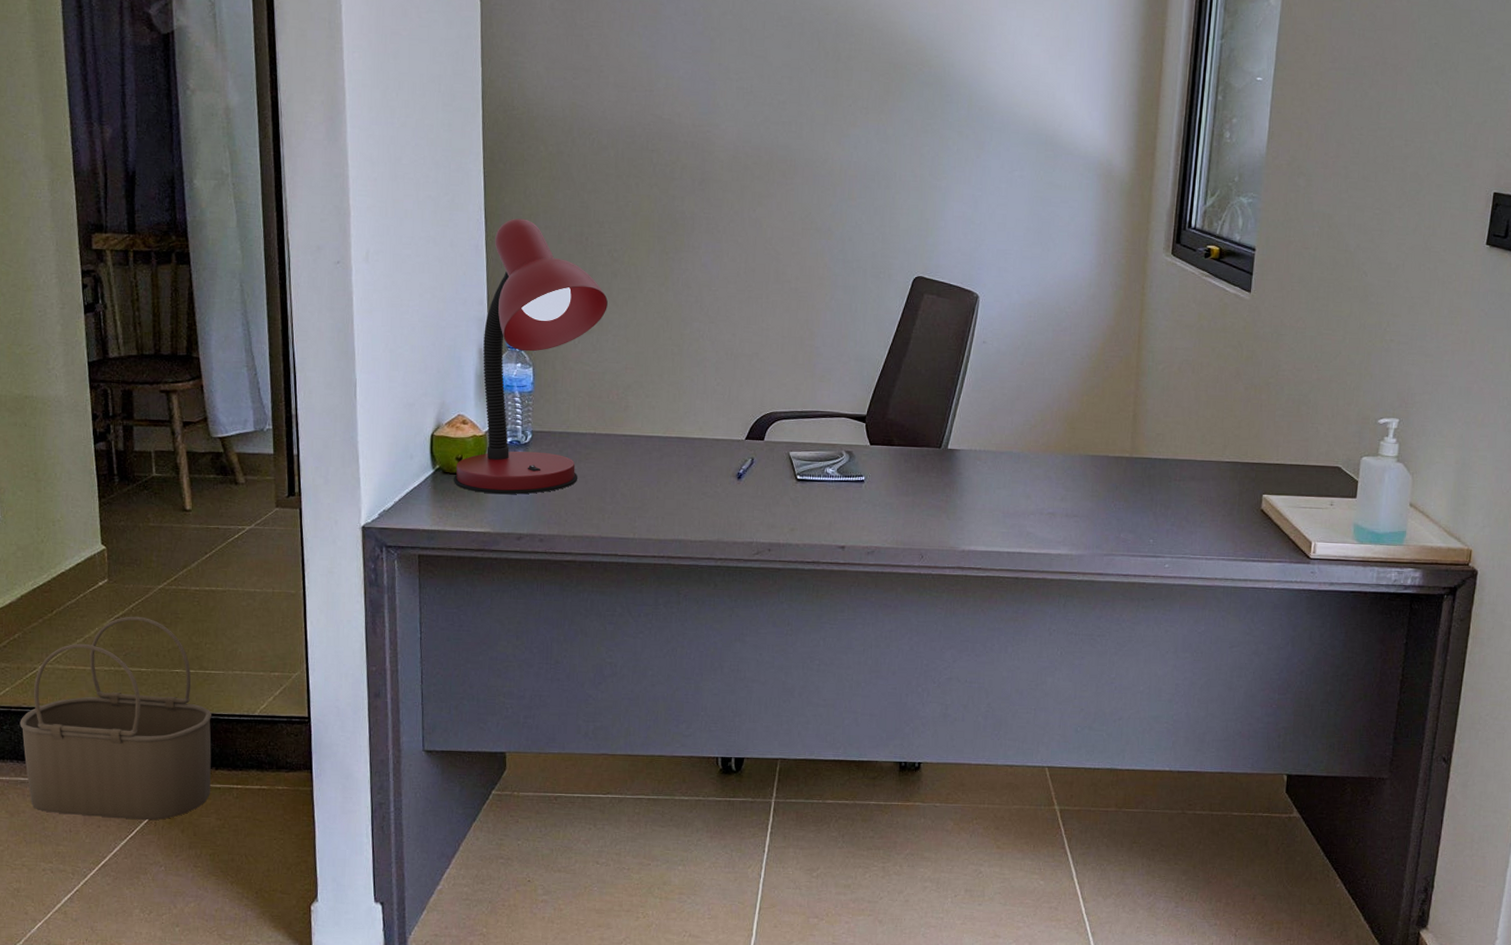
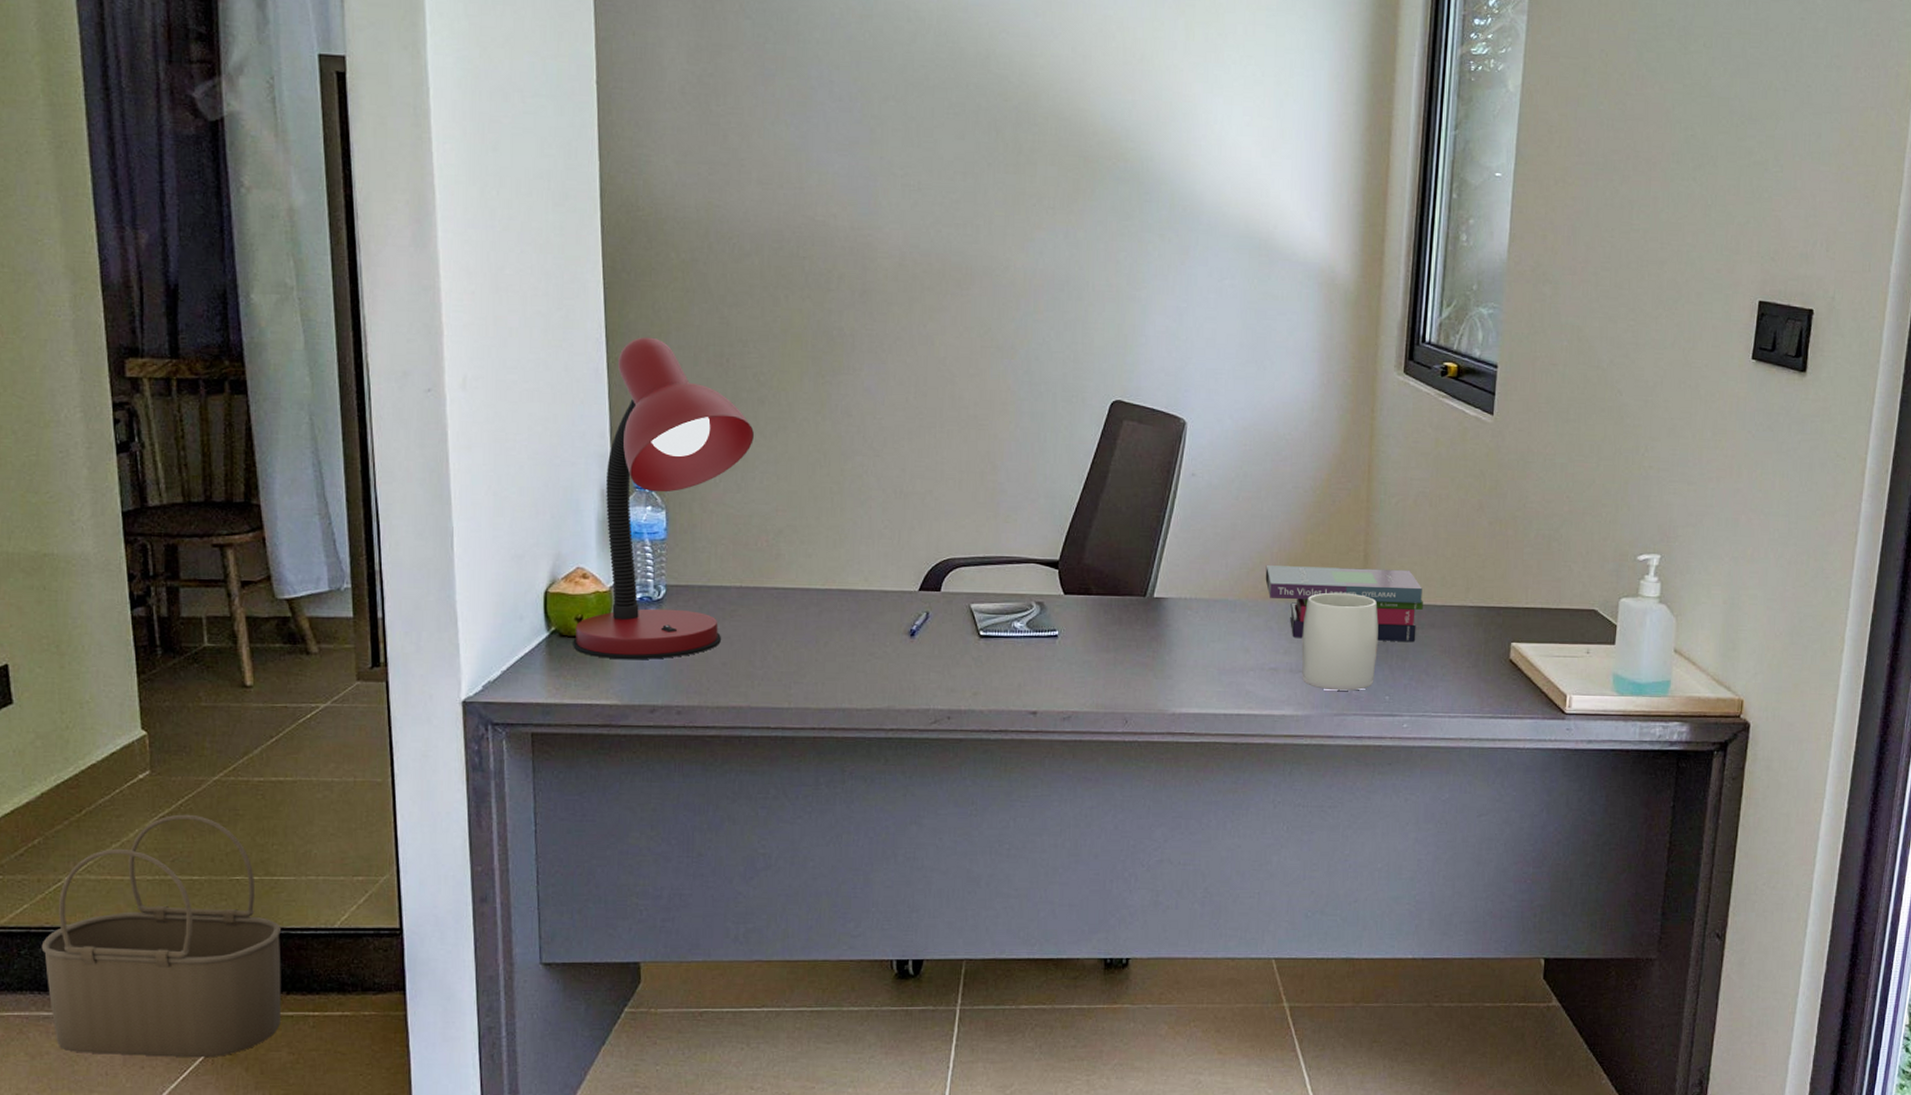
books: none [1045,423,1185,492] -> present [1265,565,1423,642]
mug: none [1076,447,1145,534] -> present [1301,592,1379,691]

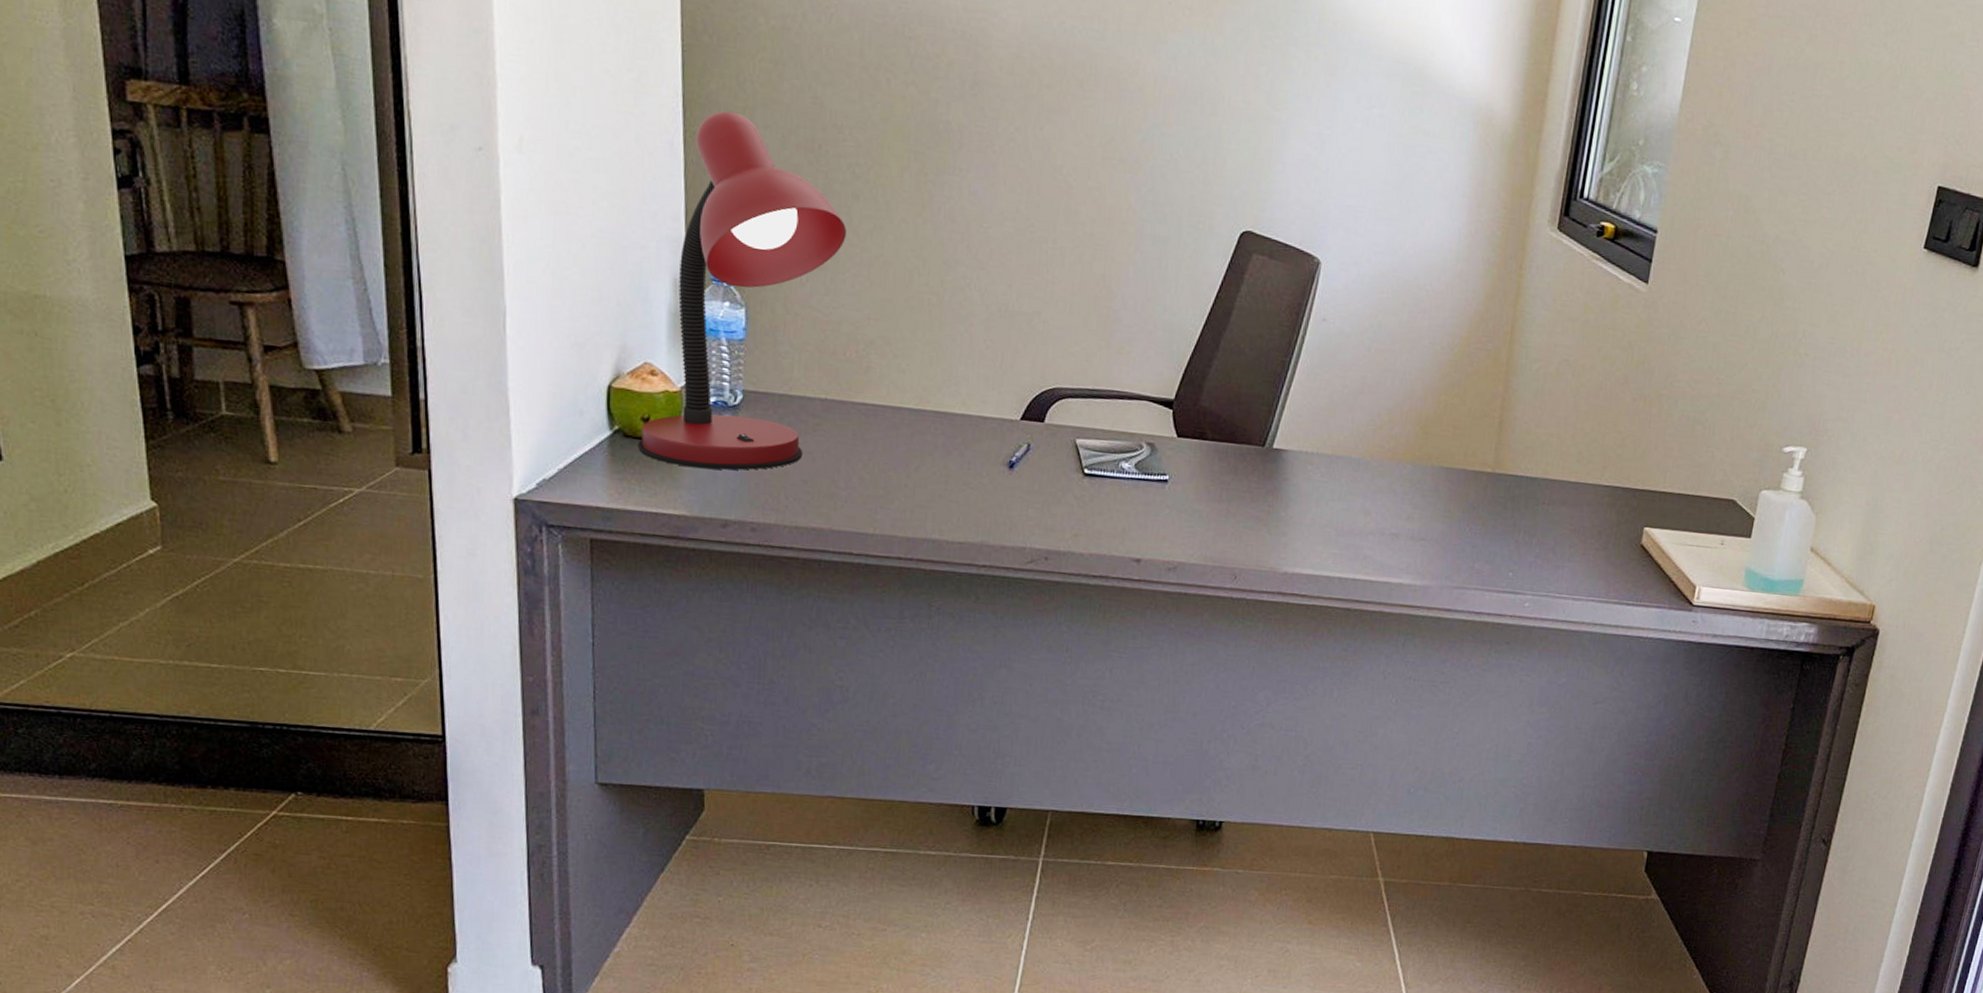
wicker basket: present [41,814,282,1057] -> none [41,595,312,856]
books: present [1265,565,1423,642] -> none [1392,424,1557,518]
mug: present [1301,592,1379,691] -> none [1423,458,1509,564]

